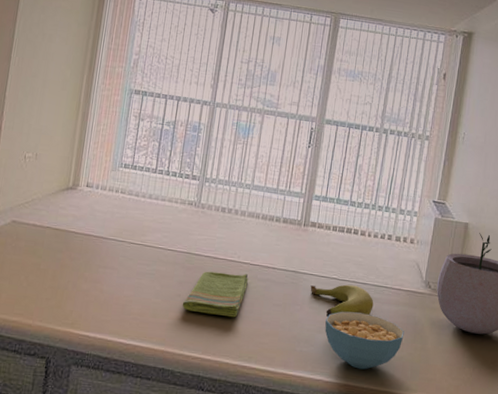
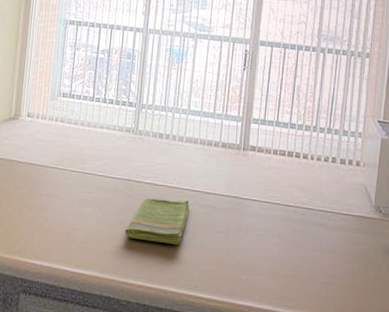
banana: present [310,284,374,318] -> none [253,210,321,245]
cereal bowl: present [325,311,405,370] -> none [271,238,356,300]

